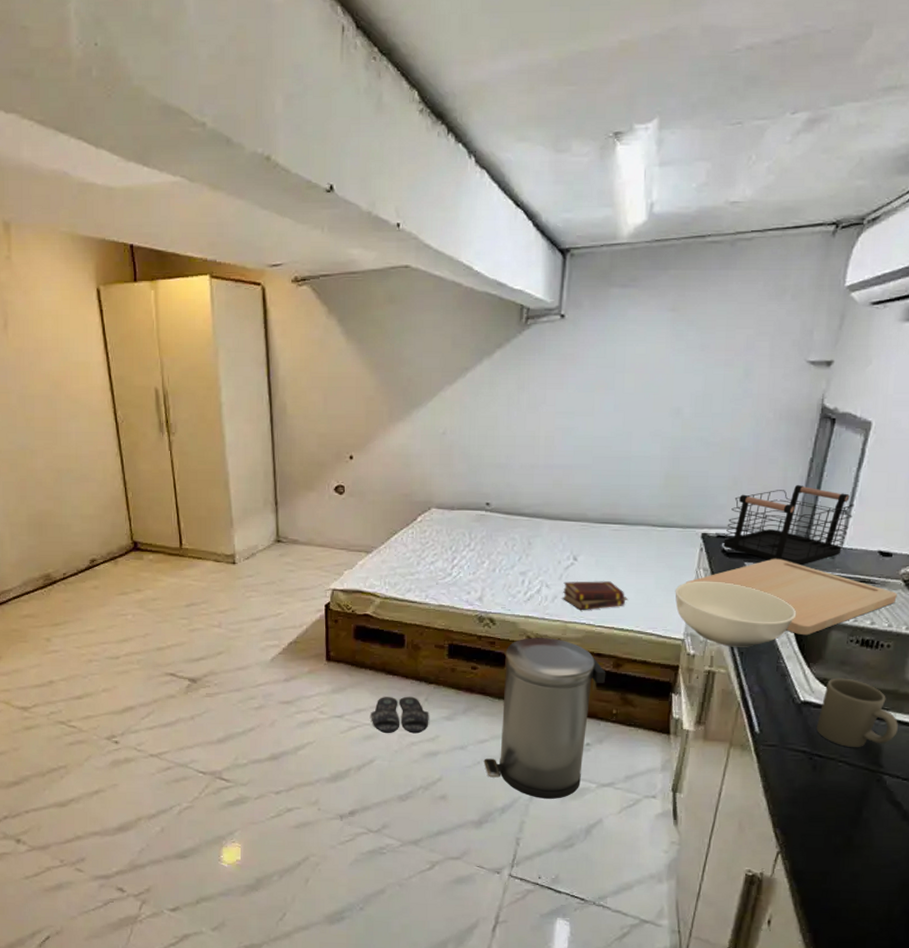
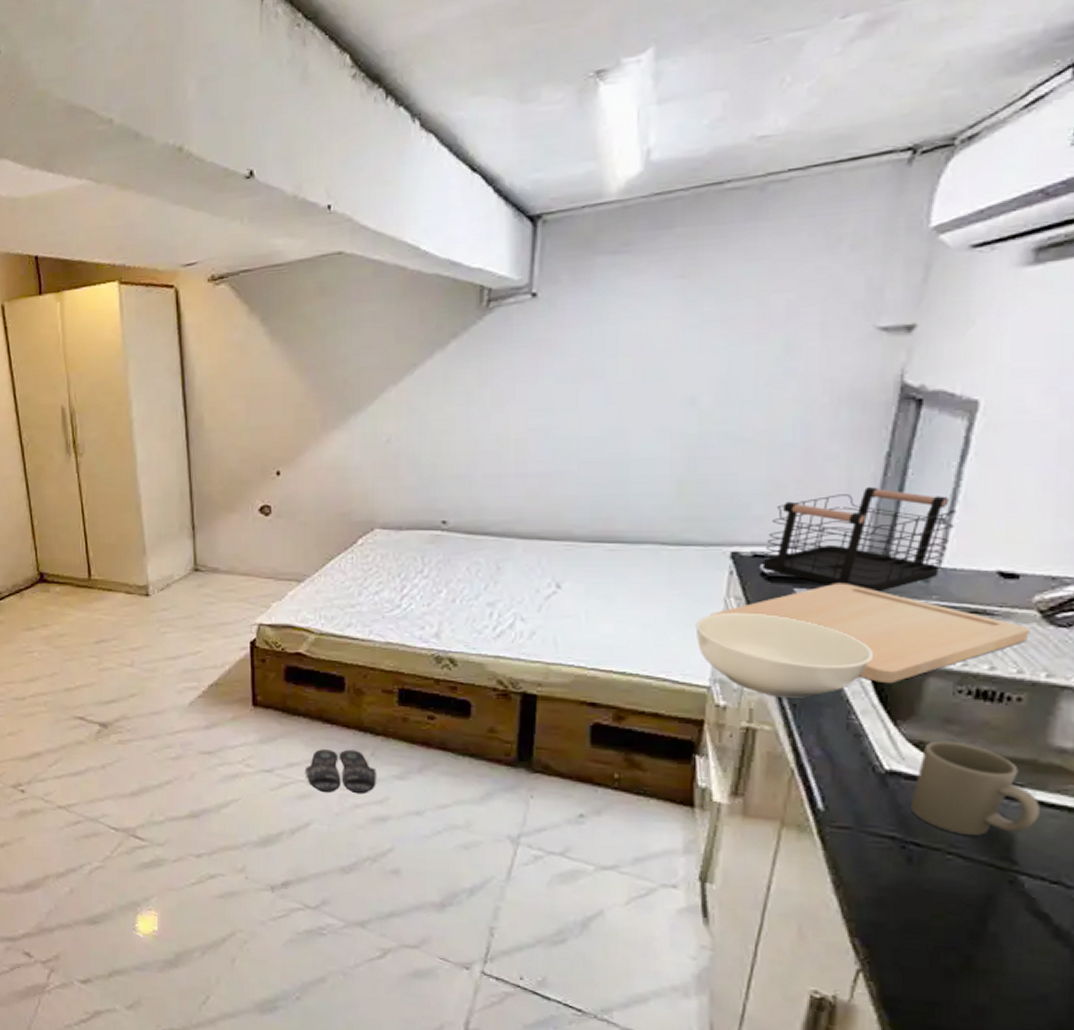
pedal bin: present [483,638,606,799] -> none [445,682,604,882]
book set: present [563,581,629,610] -> none [543,613,632,649]

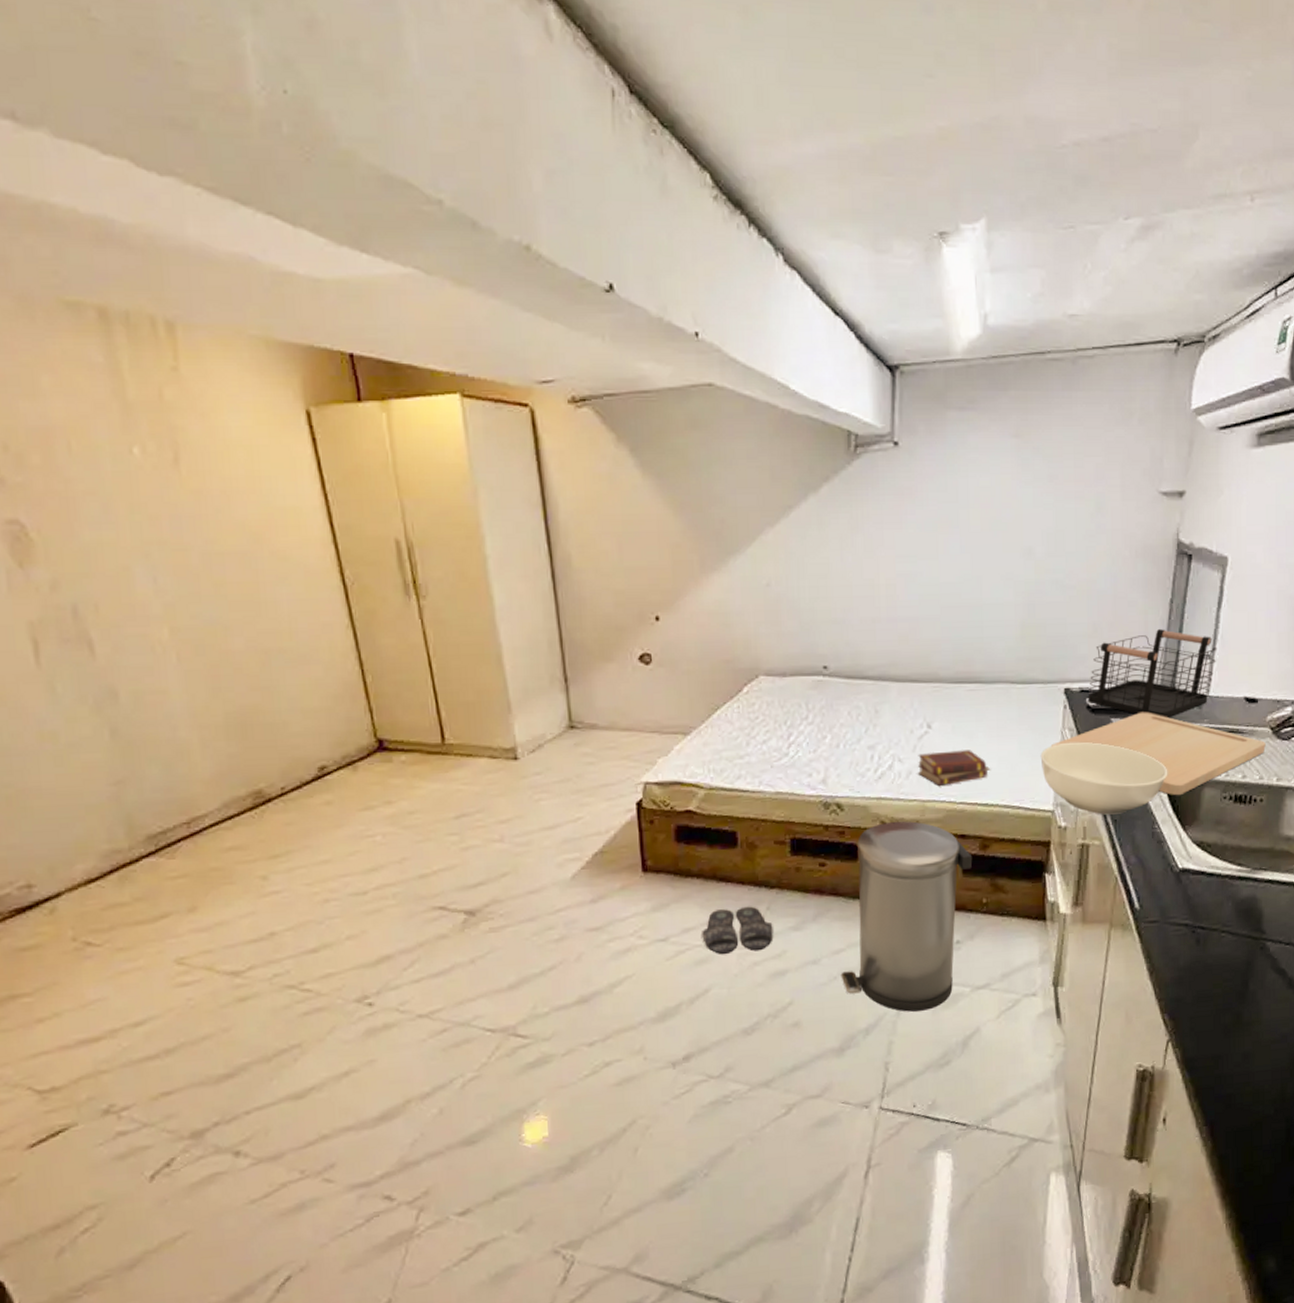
pedal bin: none [445,682,604,882] -> present [841,821,973,1012]
book set: none [543,613,632,649] -> present [918,750,991,786]
mug: present [911,740,1040,835] -> none [1197,839,1277,915]

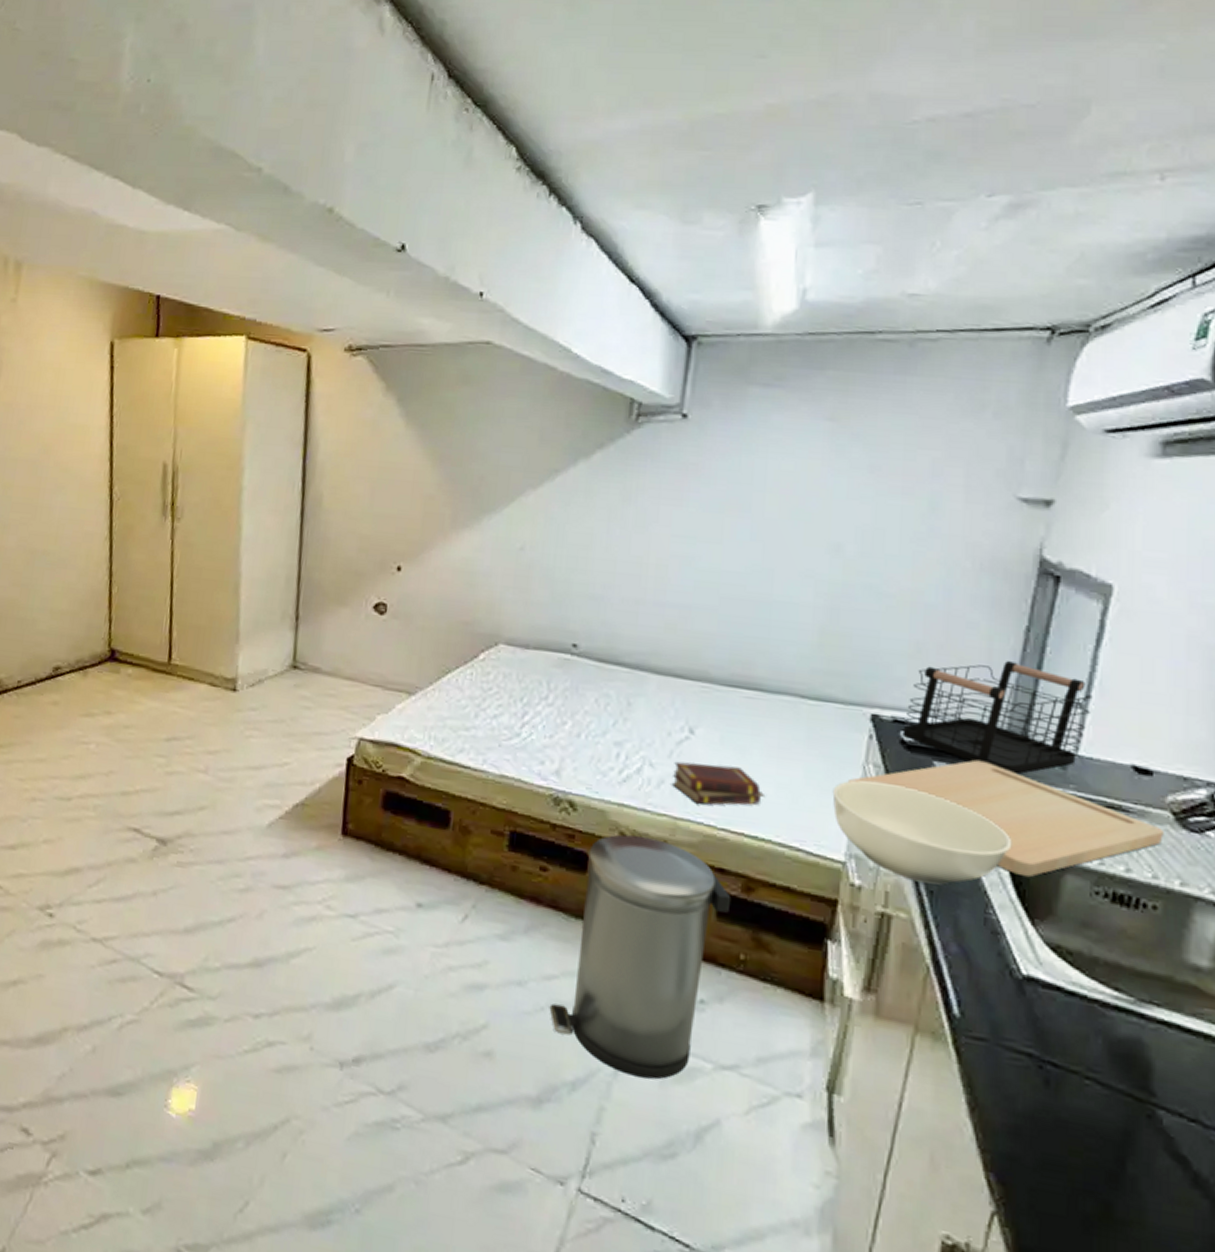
slippers: present [702,906,773,954] -> none [395,895,477,954]

